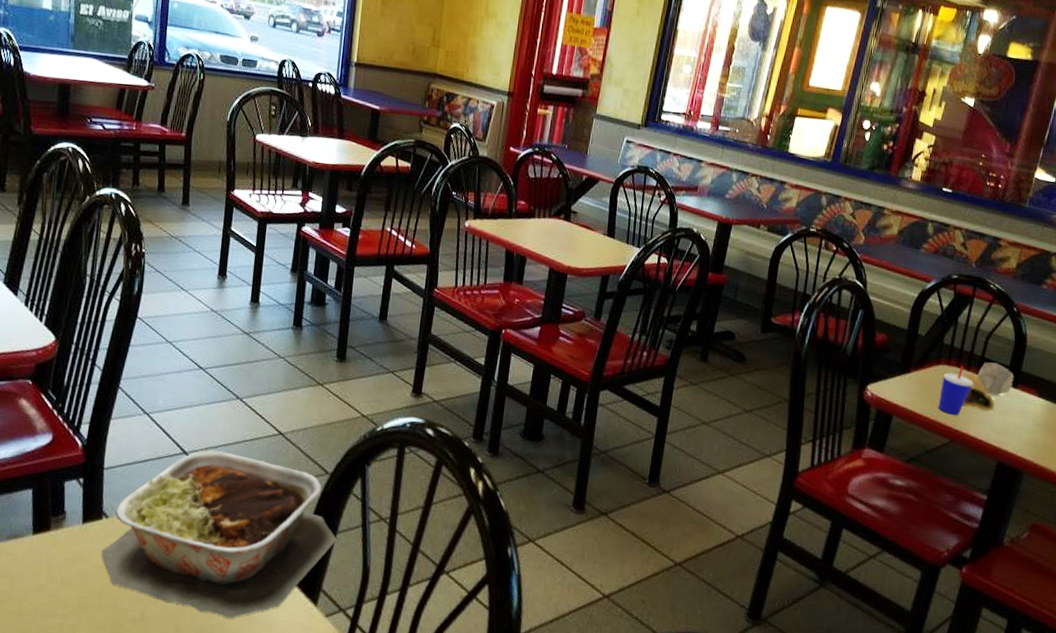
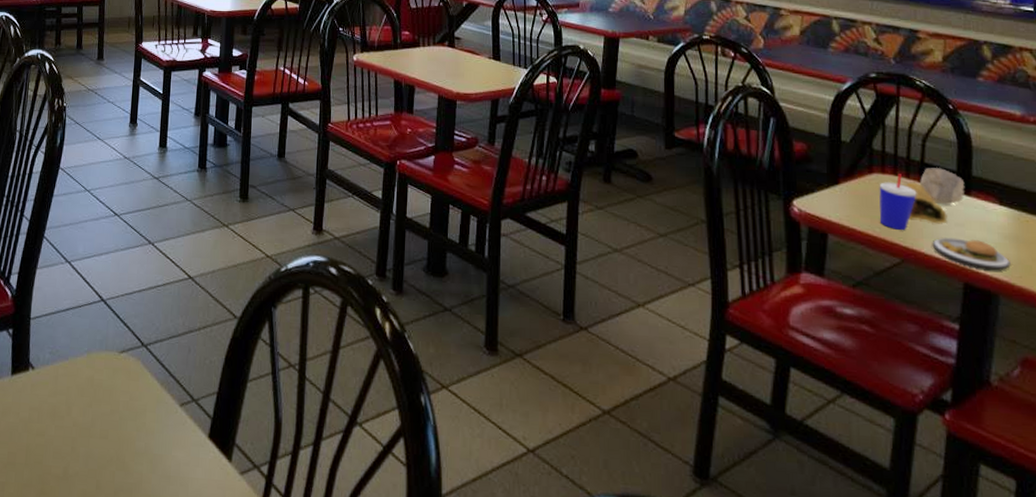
takeout container: present [101,449,338,619] -> none [28,296,249,476]
hamburger: none [977,422,1038,453] -> present [932,237,1011,271]

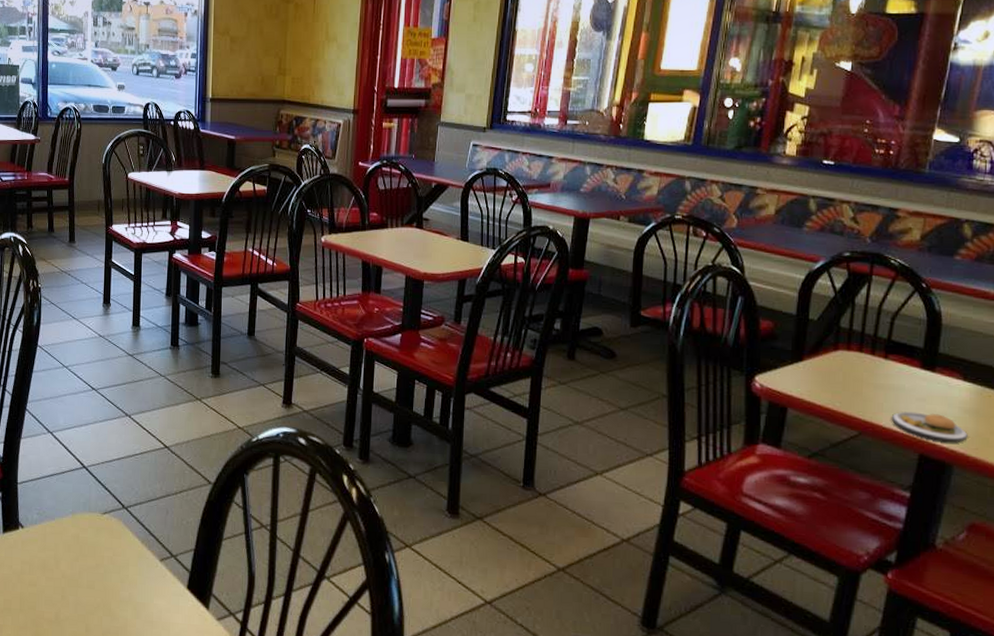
beverage cup: present [879,174,917,230] -> none [840,351,881,404]
taco: present [905,182,948,224] -> none [869,358,909,399]
crumpled paper: present [920,167,965,205] -> none [885,345,930,381]

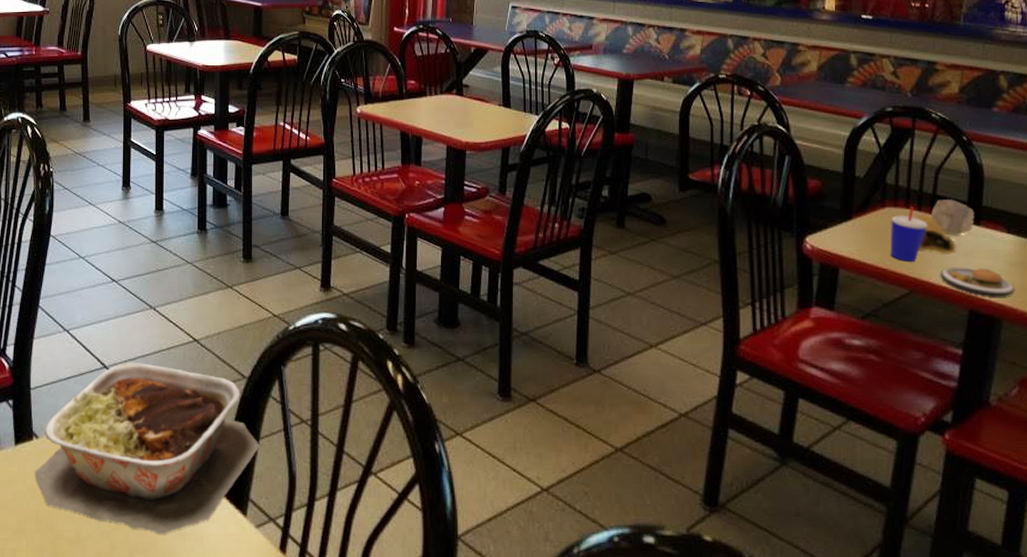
takeout container: none [20,463,223,621] -> present [35,362,261,535]
beverage cup: none [840,351,881,404] -> present [890,207,928,261]
taco: none [869,358,909,399] -> present [916,214,956,254]
crumpled paper: none [885,345,930,381] -> present [931,199,975,236]

